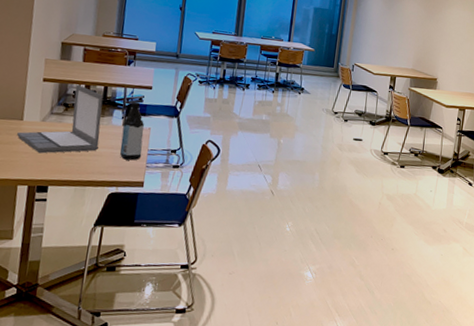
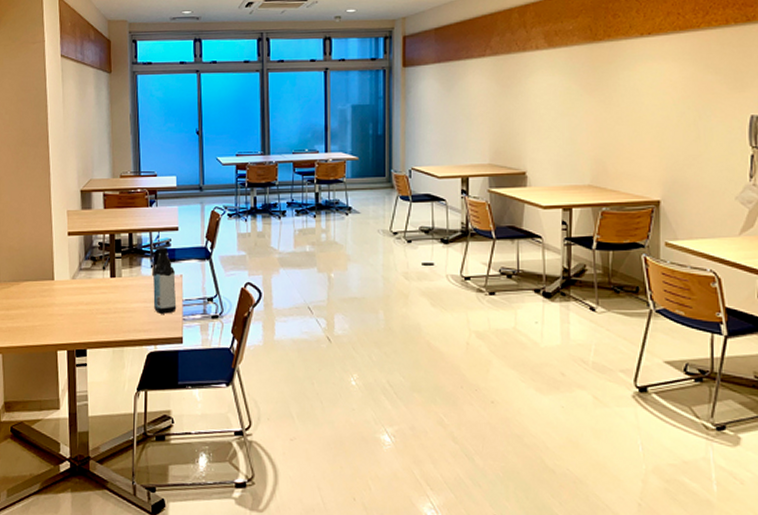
laptop: present [17,84,104,154] -> none [50,234,131,314]

